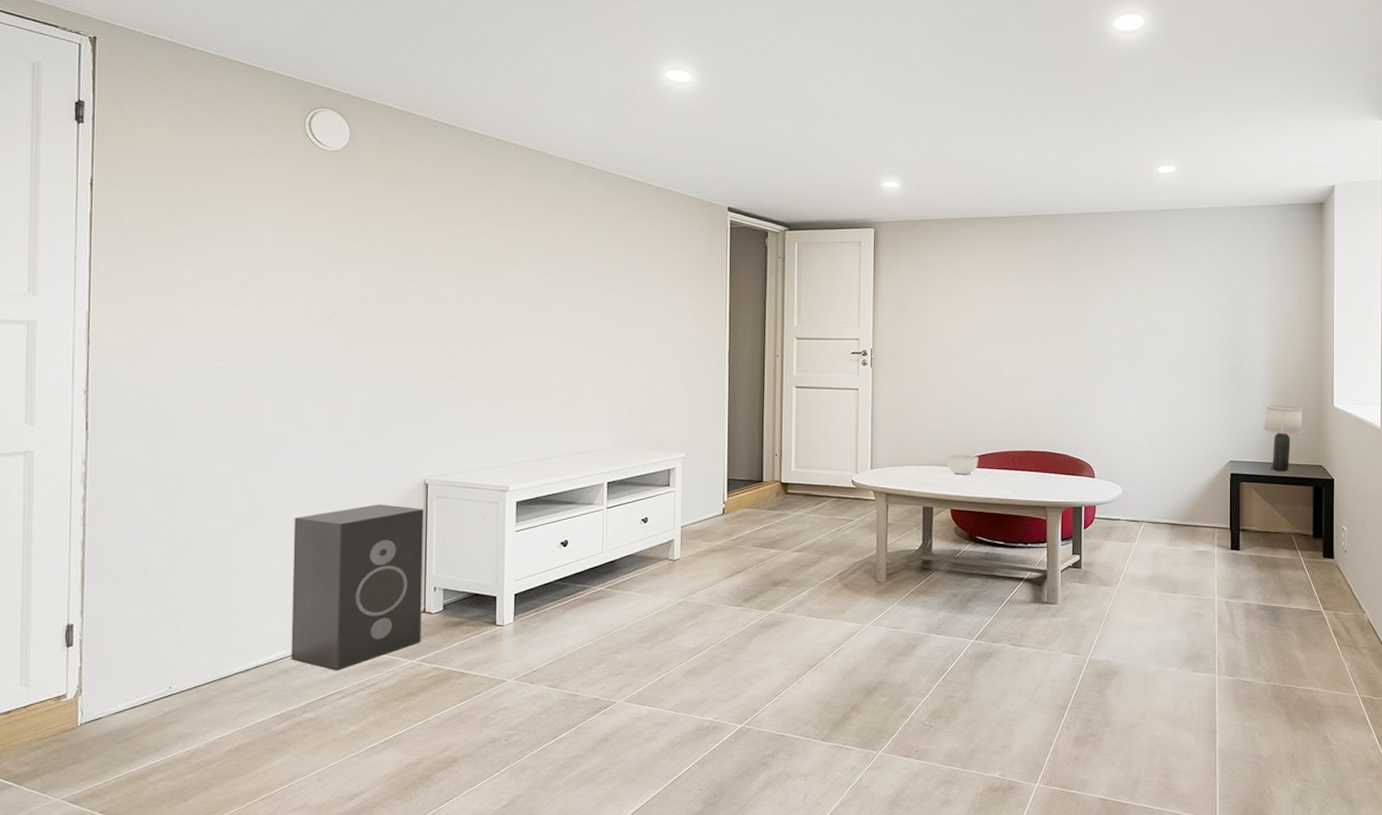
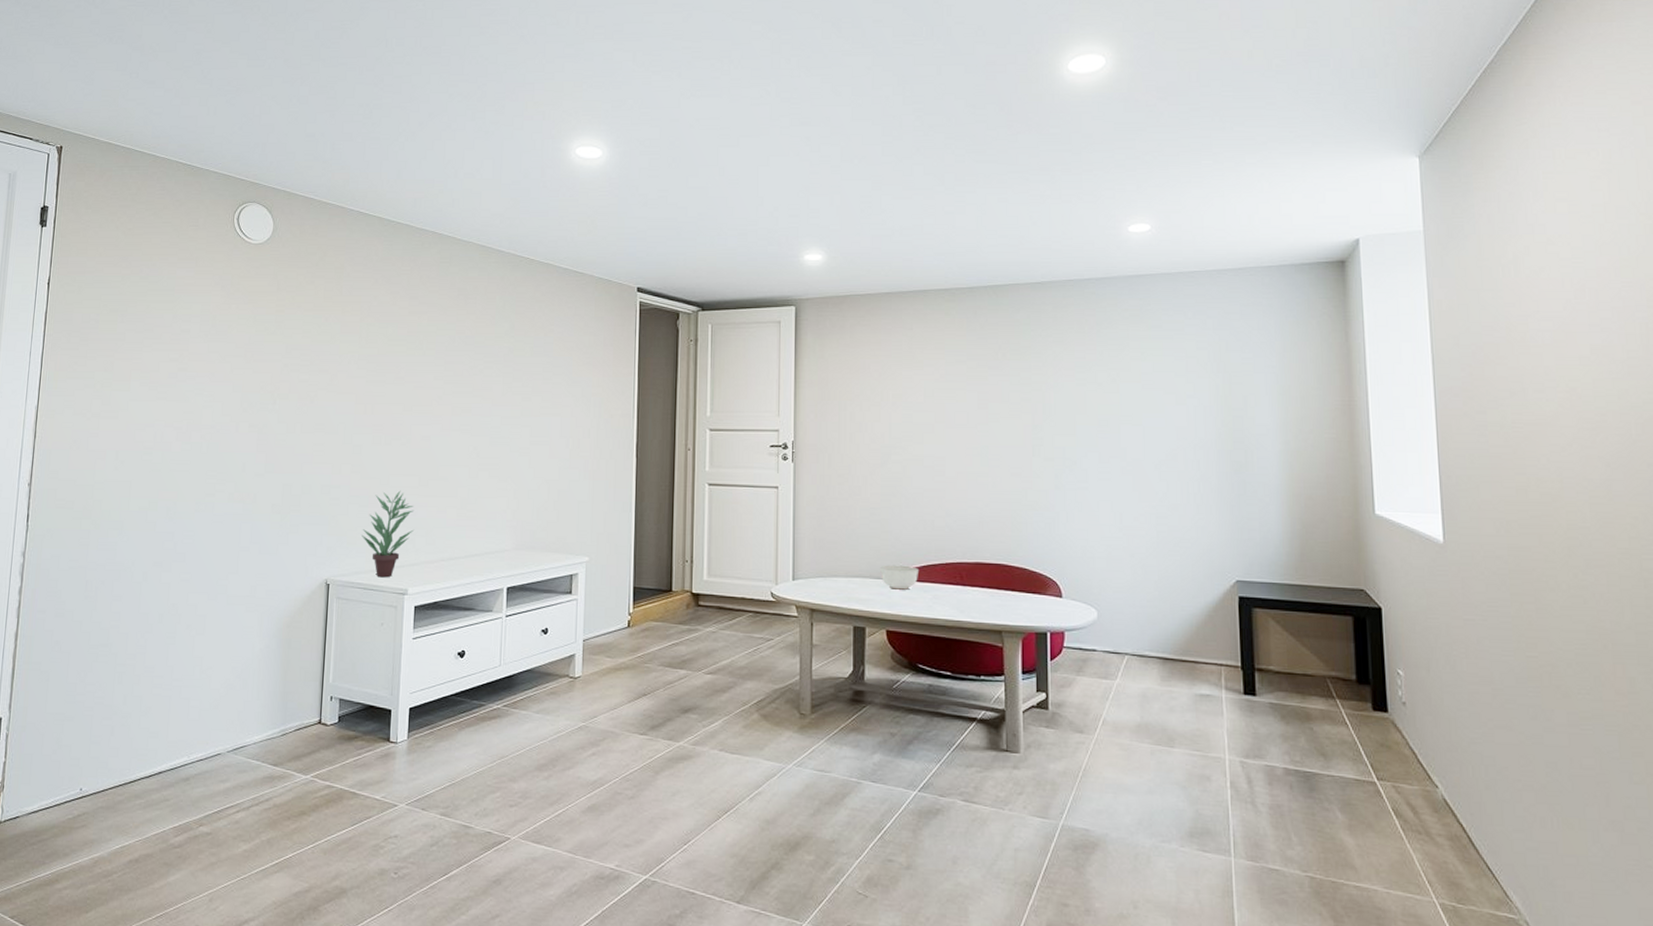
speaker: present [291,504,424,671] -> none [191,604,324,783]
potted plant: none [460,395,513,476] -> present [362,490,414,578]
table lamp: present [1263,404,1303,472] -> none [1280,510,1334,597]

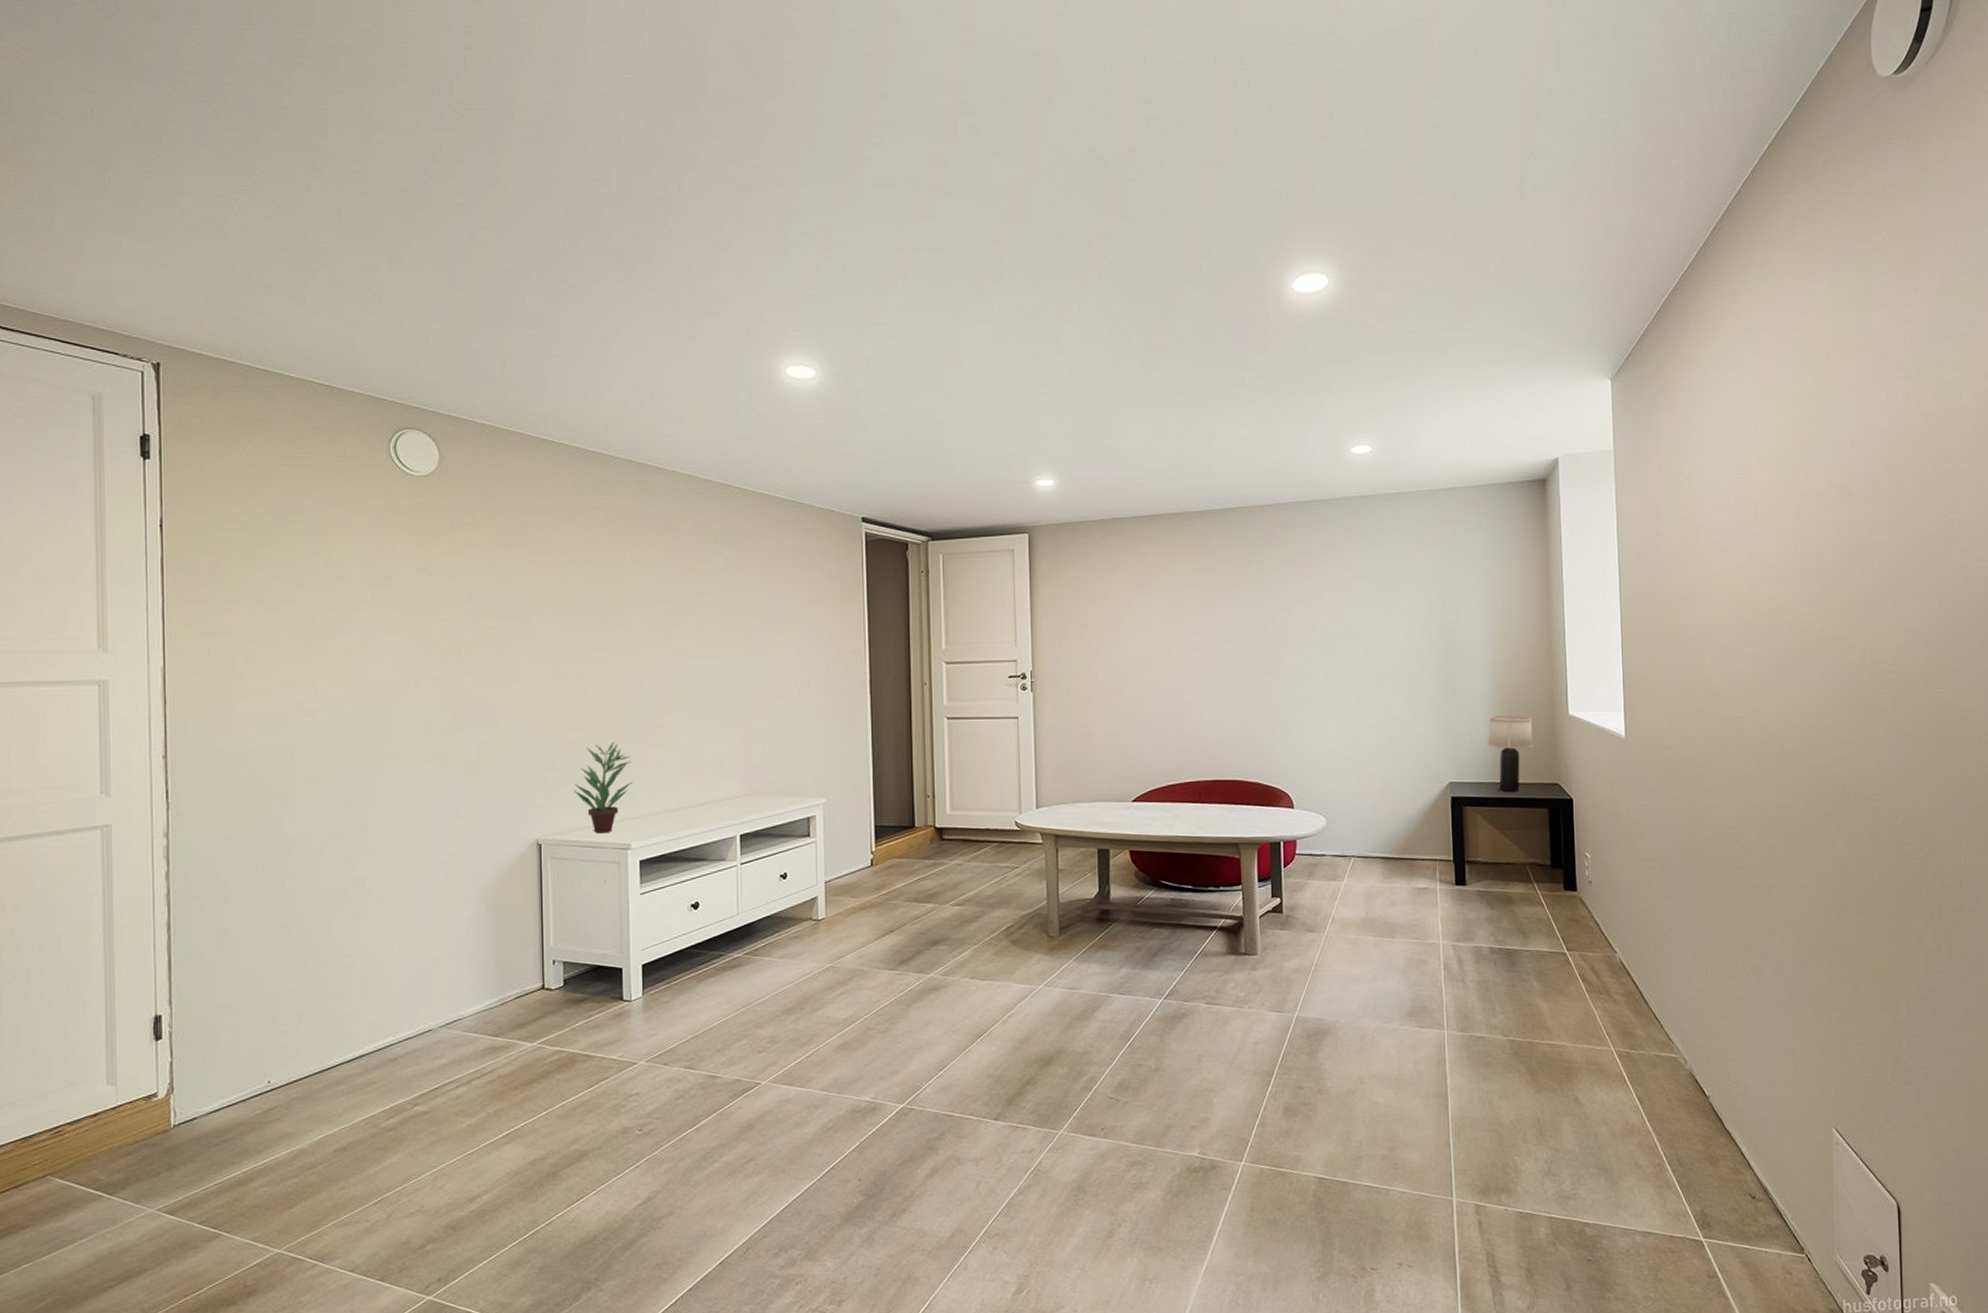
bowl: present [880,565,920,590] -> none [1122,787,1160,811]
table lamp: none [1280,510,1334,597] -> present [1487,715,1533,793]

